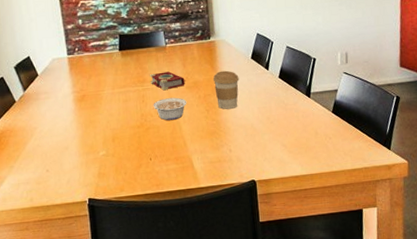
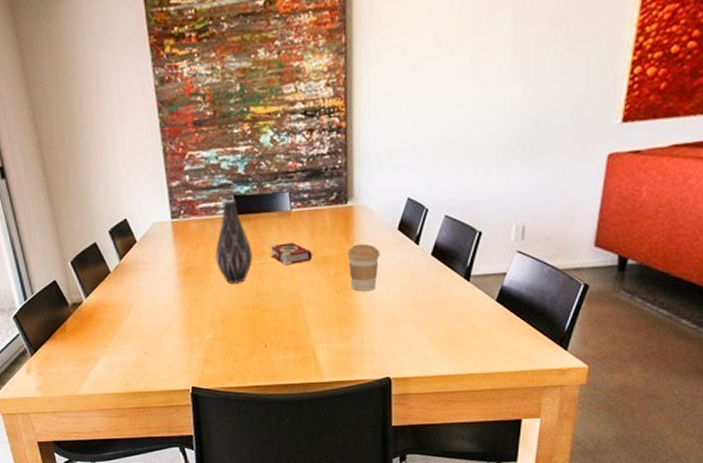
vase: none [105,38,137,107] -> present [215,200,253,284]
legume: present [153,97,187,121] -> none [271,274,313,302]

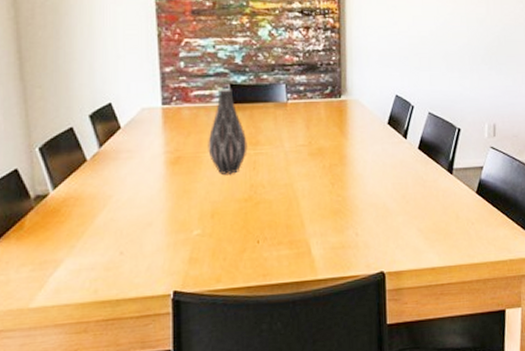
book: present [270,242,312,266] -> none [265,133,308,157]
coffee cup: present [347,243,380,291] -> none [341,136,372,183]

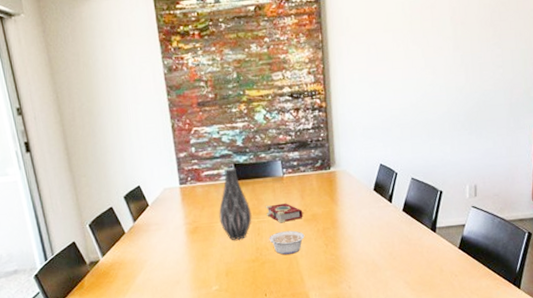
book: none [265,133,308,157] -> present [266,203,303,223]
legume: none [266,166,308,194] -> present [269,230,305,255]

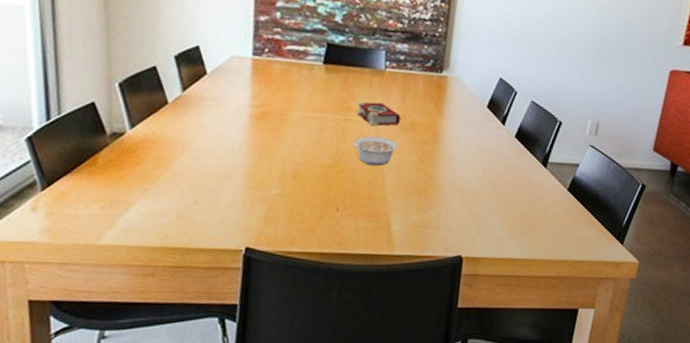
vase: present [219,167,252,240] -> none [296,46,338,137]

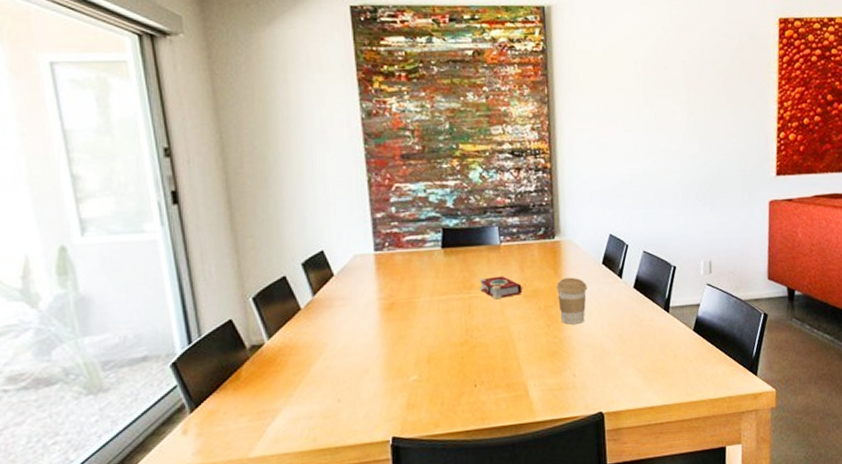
legume: present [353,136,398,166] -> none [481,308,524,337]
coffee cup: none [435,115,468,165] -> present [556,277,588,325]

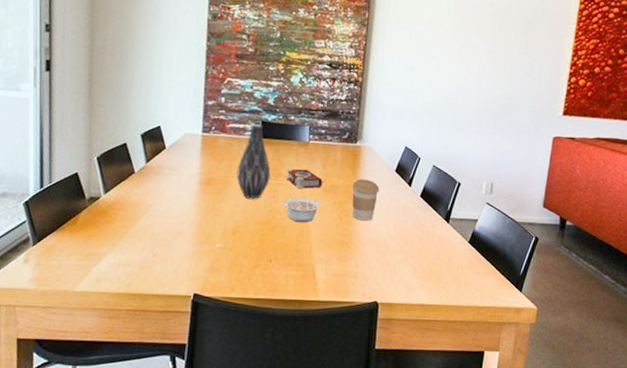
vase: none [422,233,462,319] -> present [236,124,271,199]
legume: none [481,308,524,337] -> present [283,197,321,222]

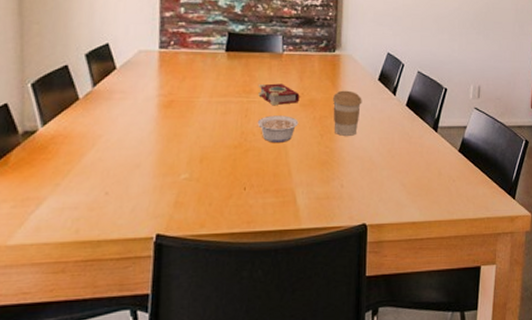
vase: present [236,124,271,199] -> none [202,36,241,120]

